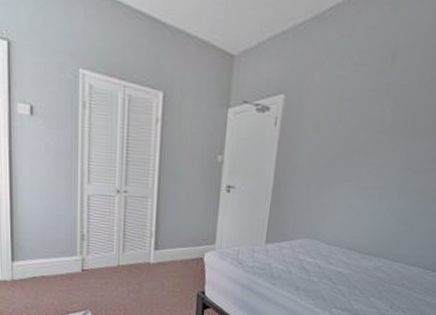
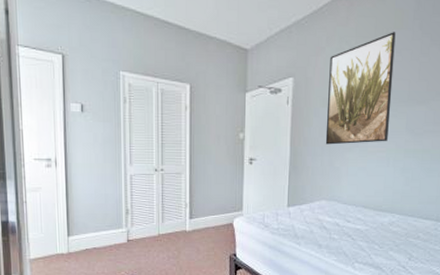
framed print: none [313,50,406,178] -> present [325,32,396,145]

